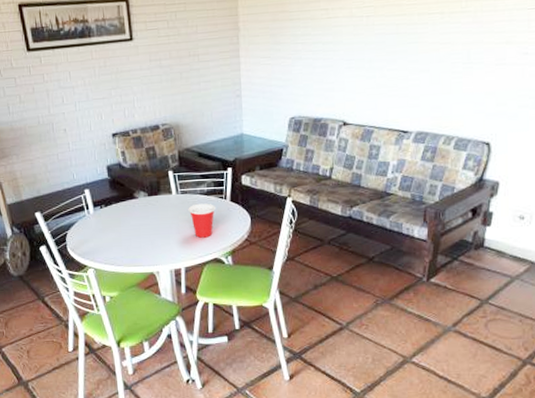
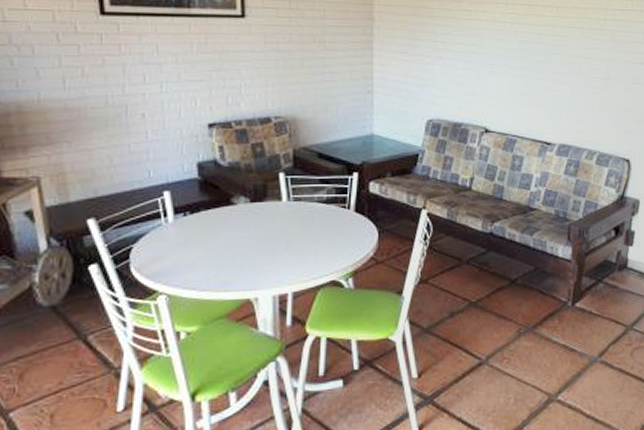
cup: present [188,203,216,238] -> none [301,213,337,255]

